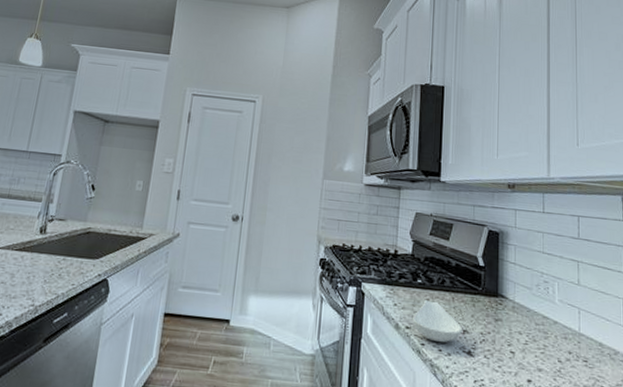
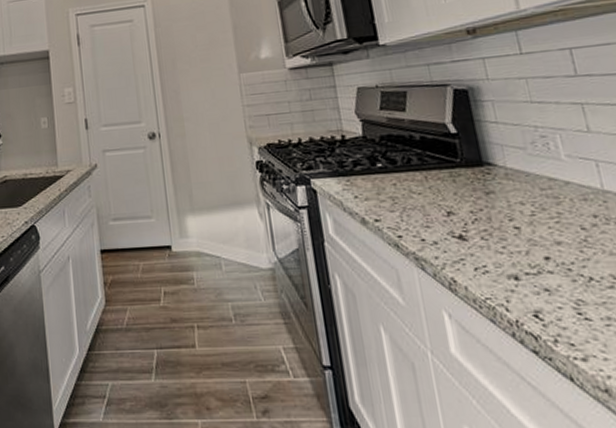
spoon rest: present [413,300,463,343] -> none [380,184,447,232]

